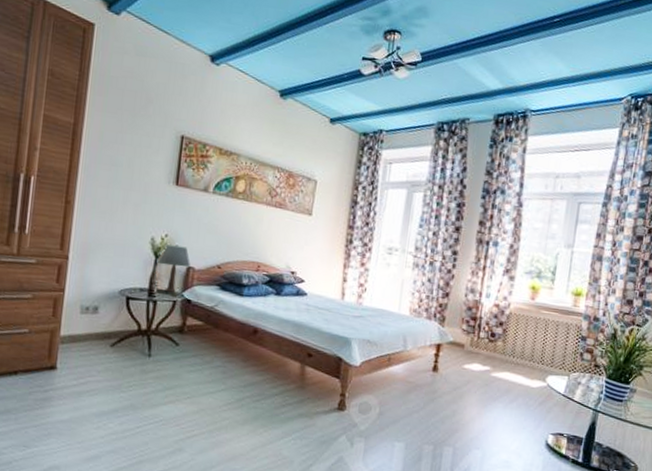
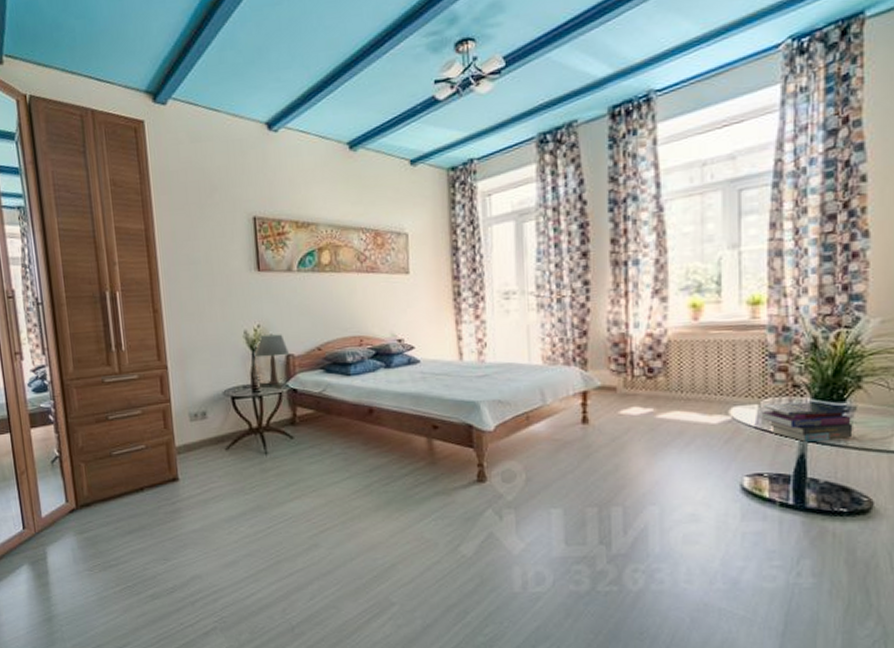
books: none [568,377,632,414] -> present [761,401,853,443]

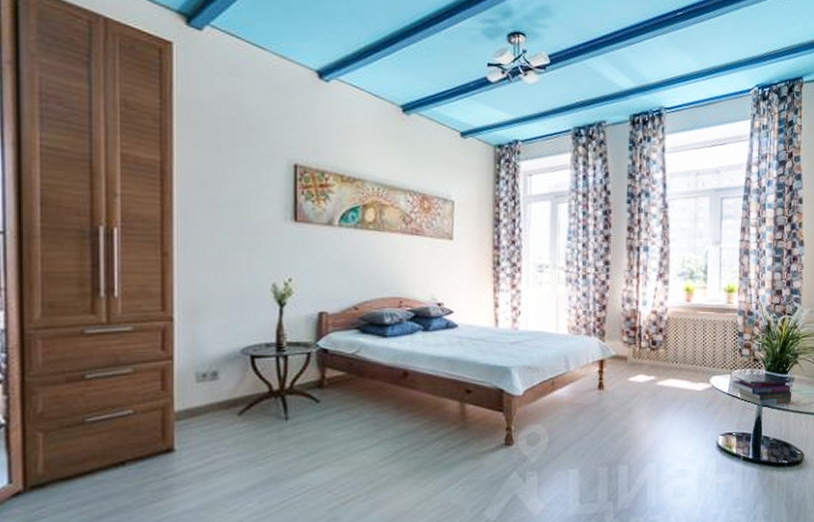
table lamp: present [255,333,289,385] -> none [284,288,322,343]

